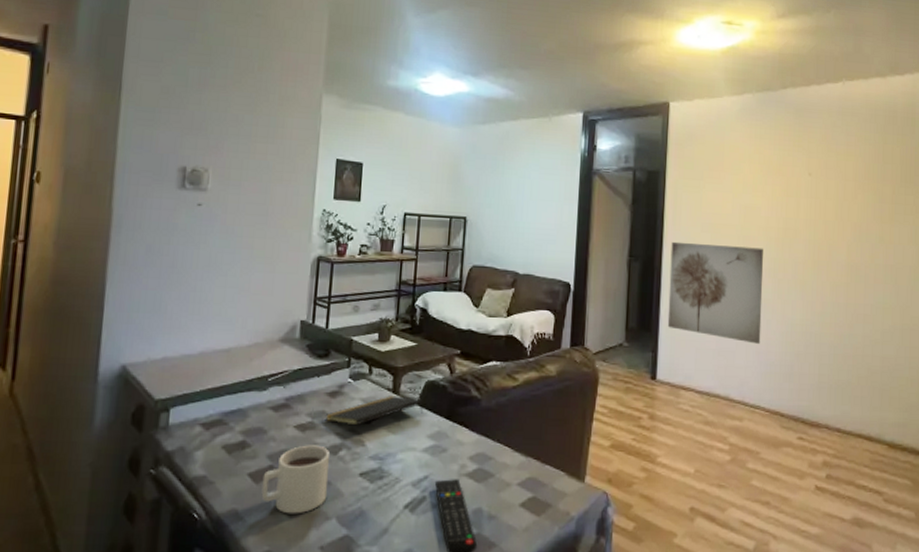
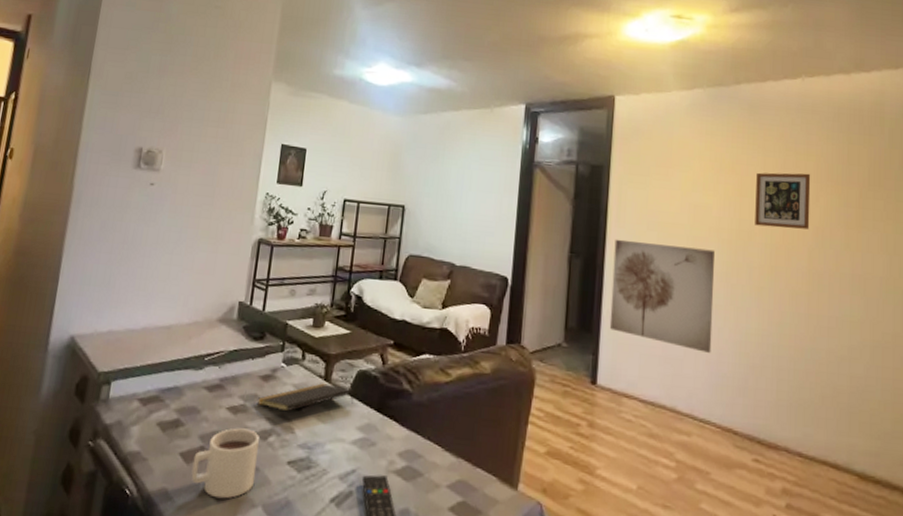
picture frame: none [799,172,850,225] -> present [755,172,811,230]

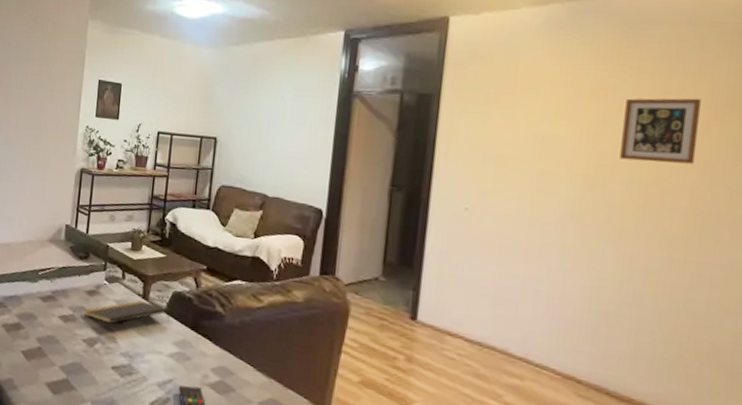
mug: present [191,428,259,499] -> none [31,334,87,393]
wall art: present [609,239,715,353] -> none [433,172,565,296]

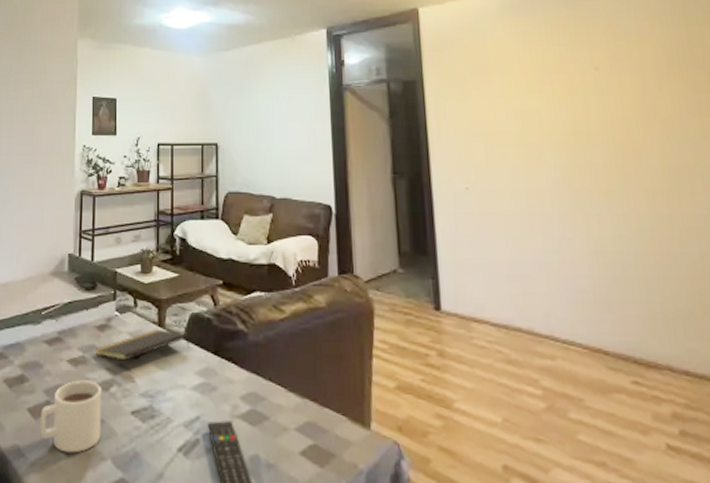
mug: none [31,334,87,393] -> present [40,380,102,453]
picture frame: present [620,98,702,164] -> none [585,62,656,125]

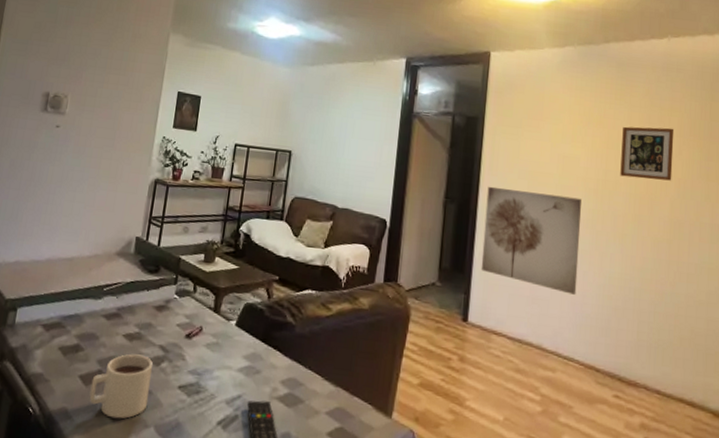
notepad: present [95,329,190,361] -> none [151,314,241,340]
wall art: none [439,154,564,267] -> present [481,186,582,295]
picture frame: none [585,62,656,125] -> present [620,126,675,181]

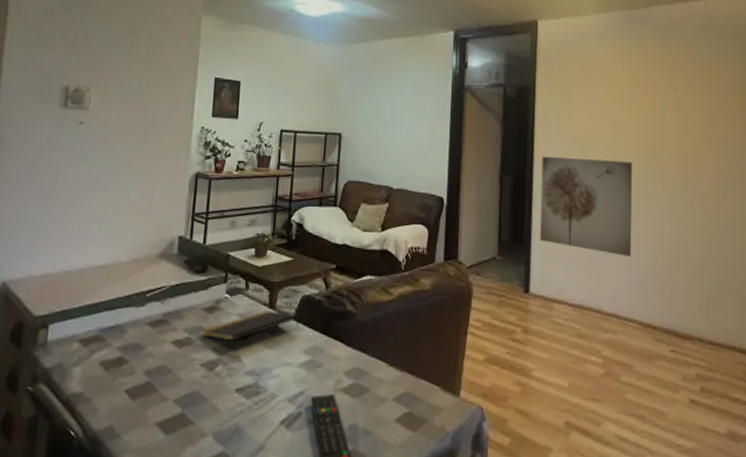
mug: present [89,354,153,419] -> none [138,361,206,431]
notepad: none [151,314,241,340] -> present [202,311,300,341]
picture frame: present [620,126,675,181] -> none [667,87,715,139]

